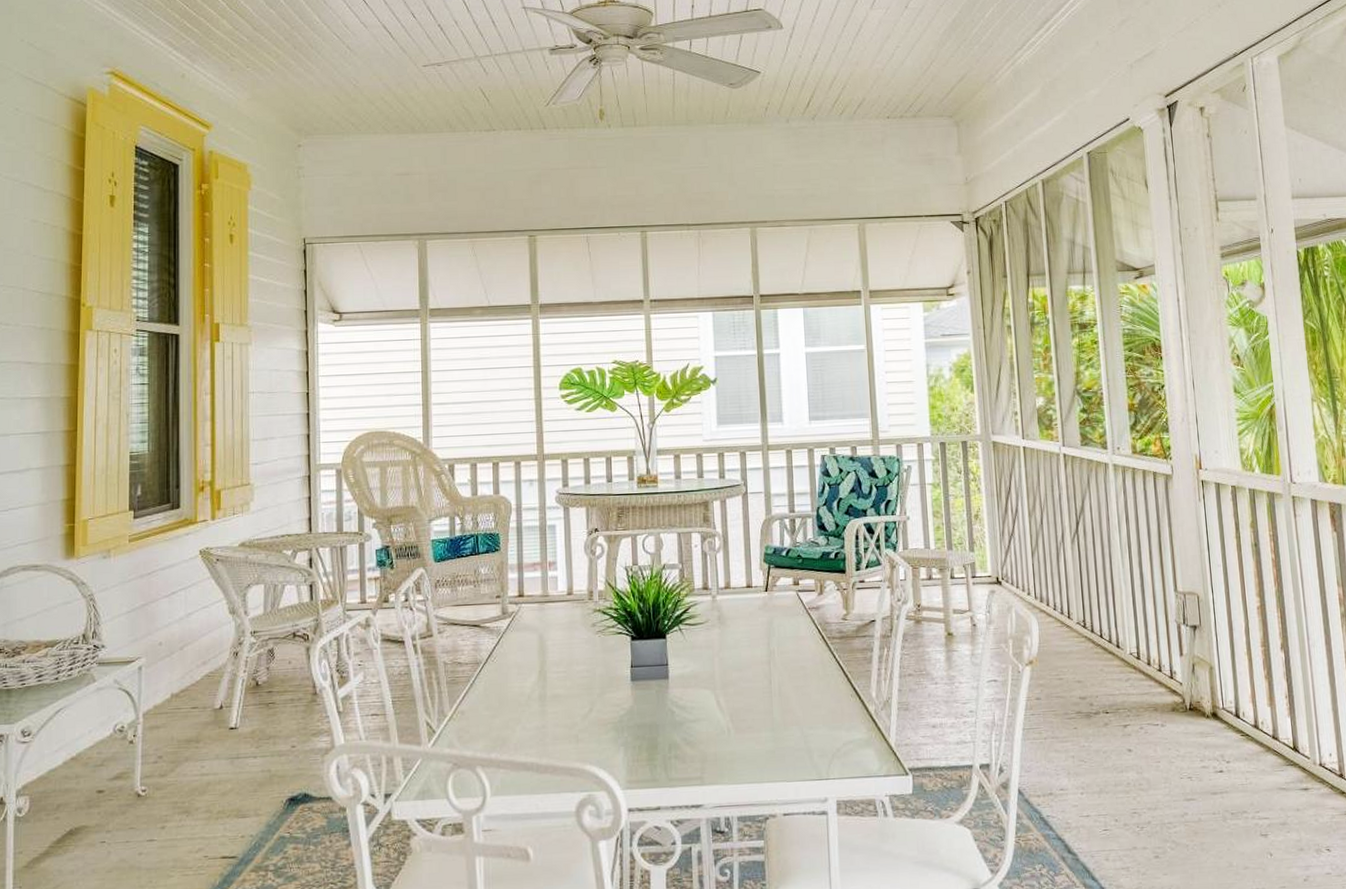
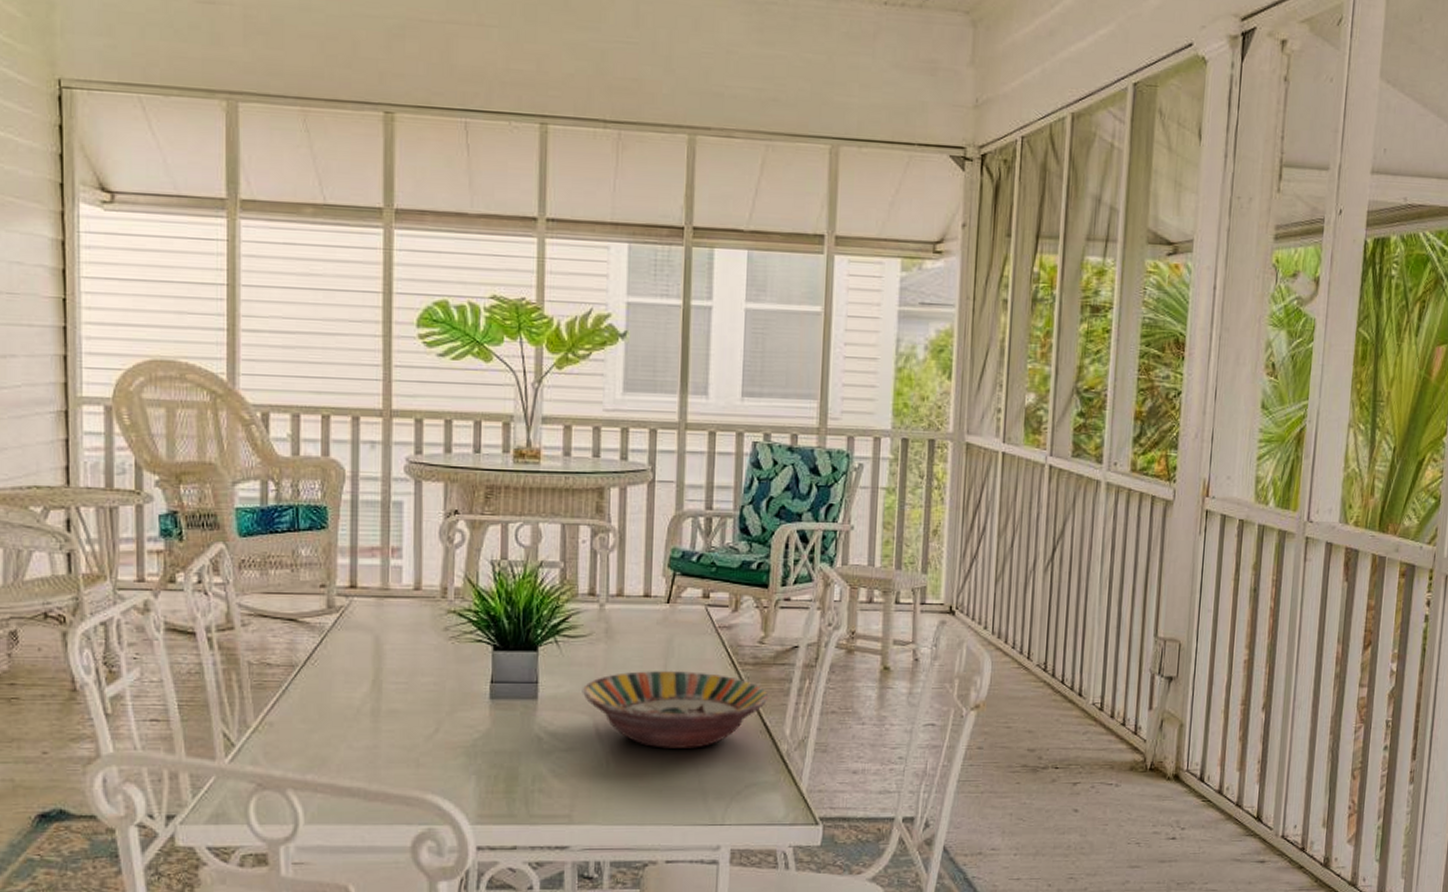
serving bowl: none [703,647,855,715] -> present [582,670,769,748]

